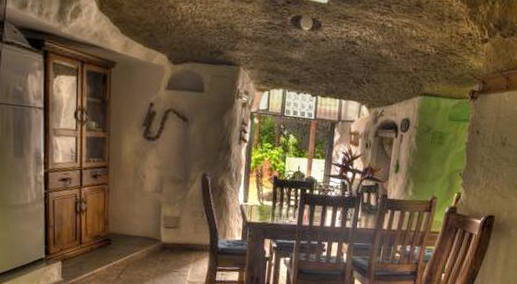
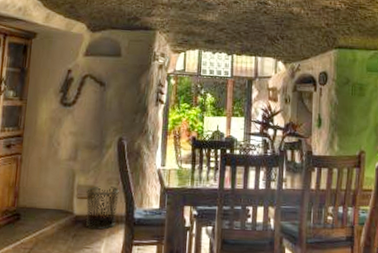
waste bin: none [172,217,204,256] -> present [85,186,119,230]

